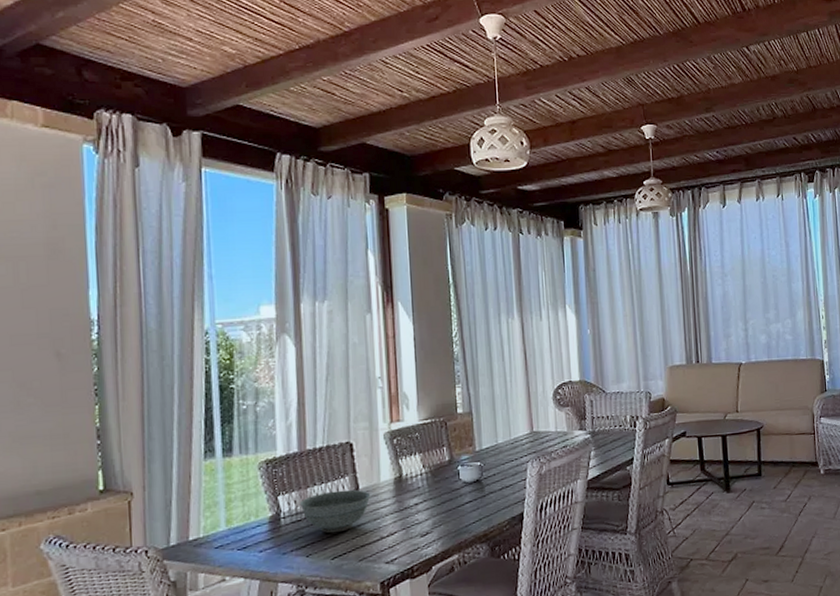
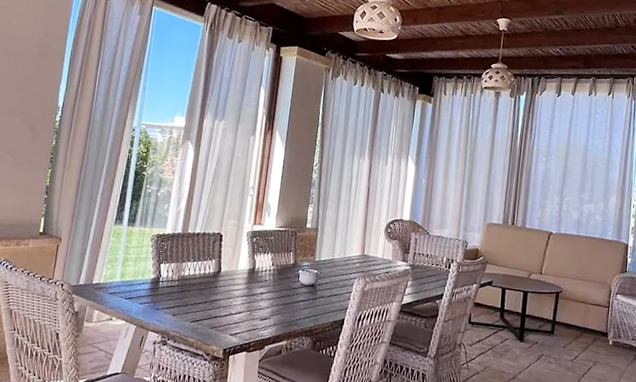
bowl: present [299,489,370,533] -> none [175,268,228,302]

